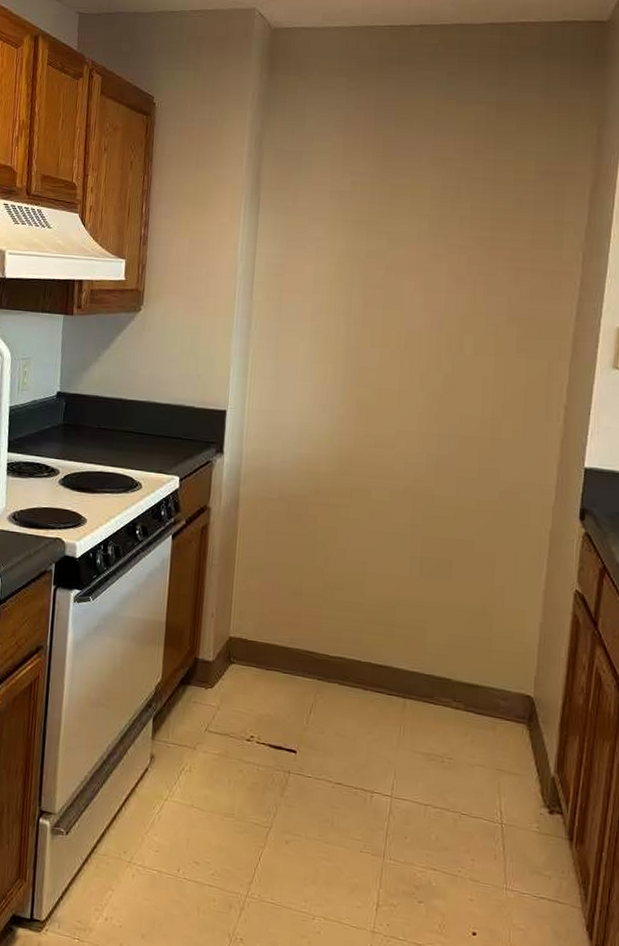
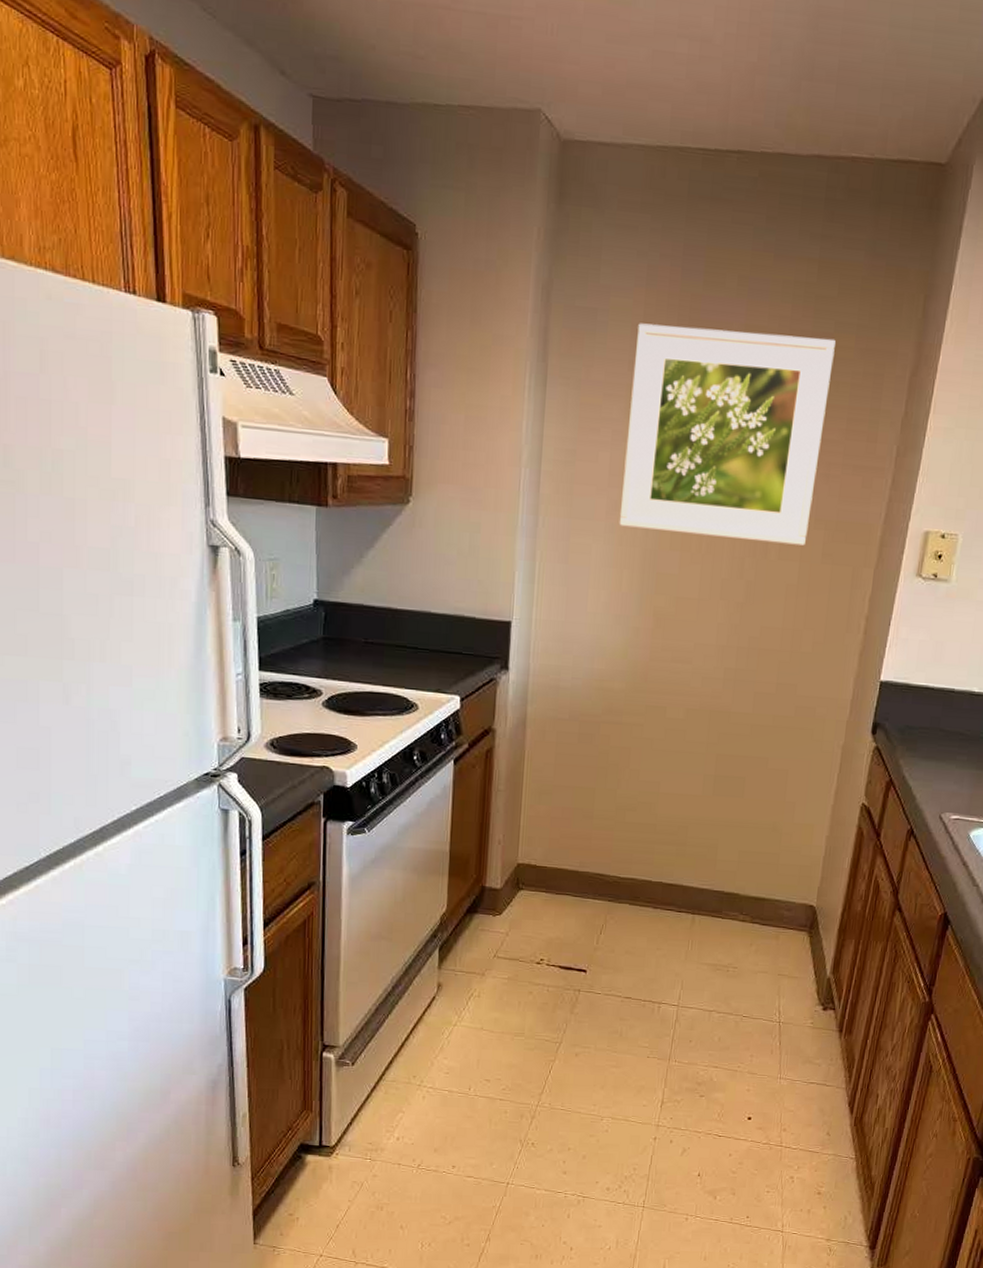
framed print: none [323,160,517,342] -> present [619,323,836,546]

